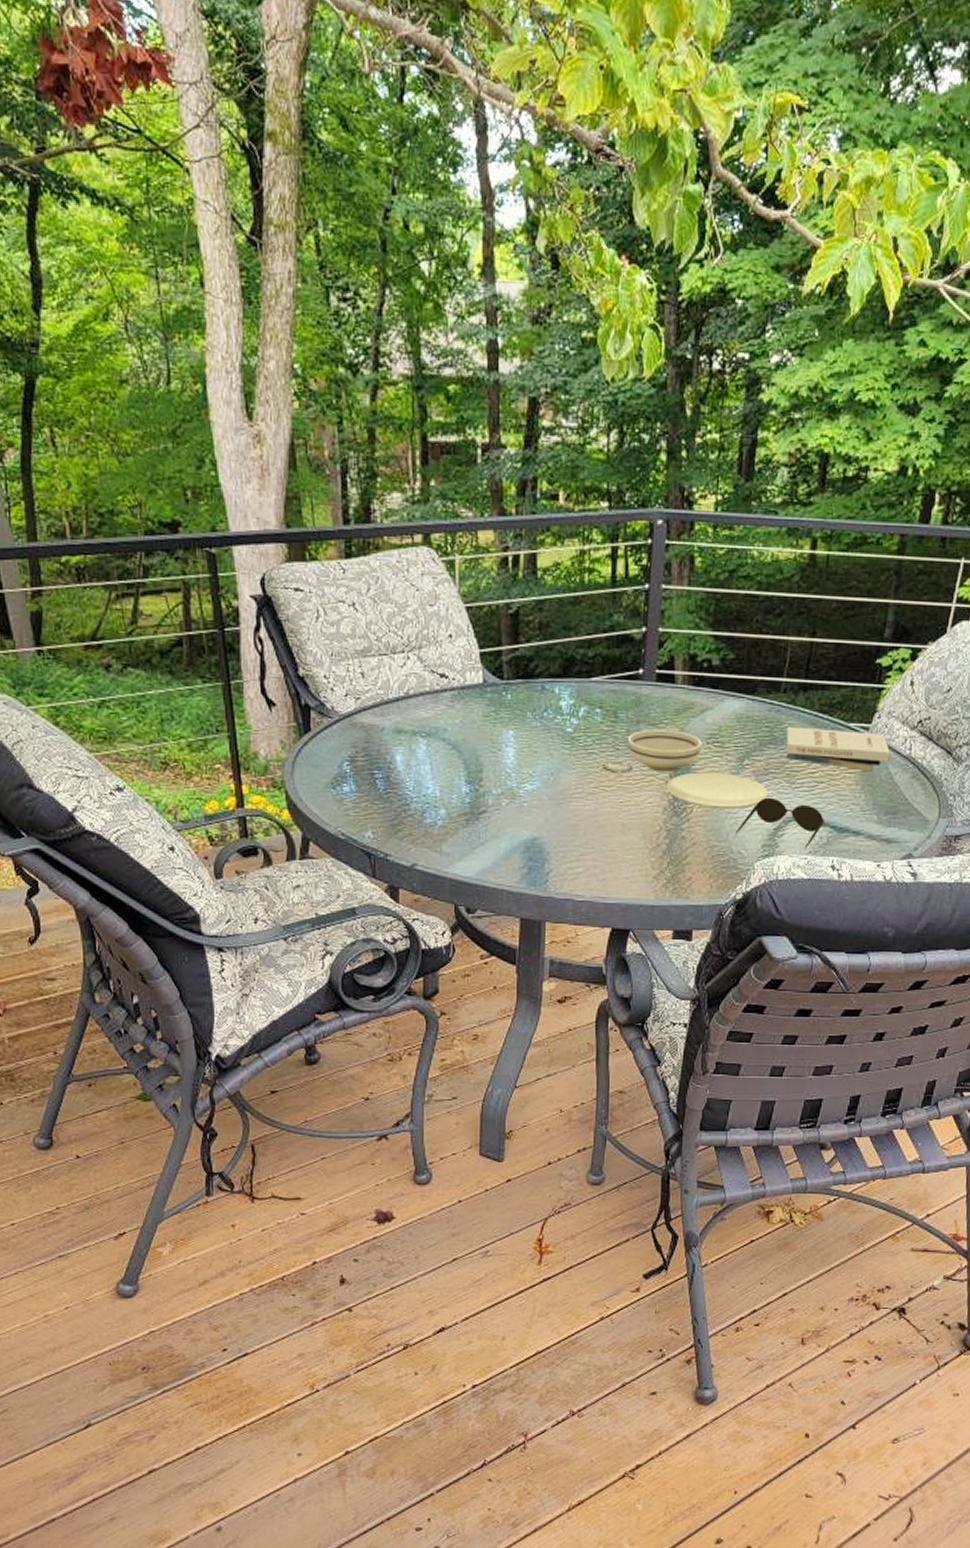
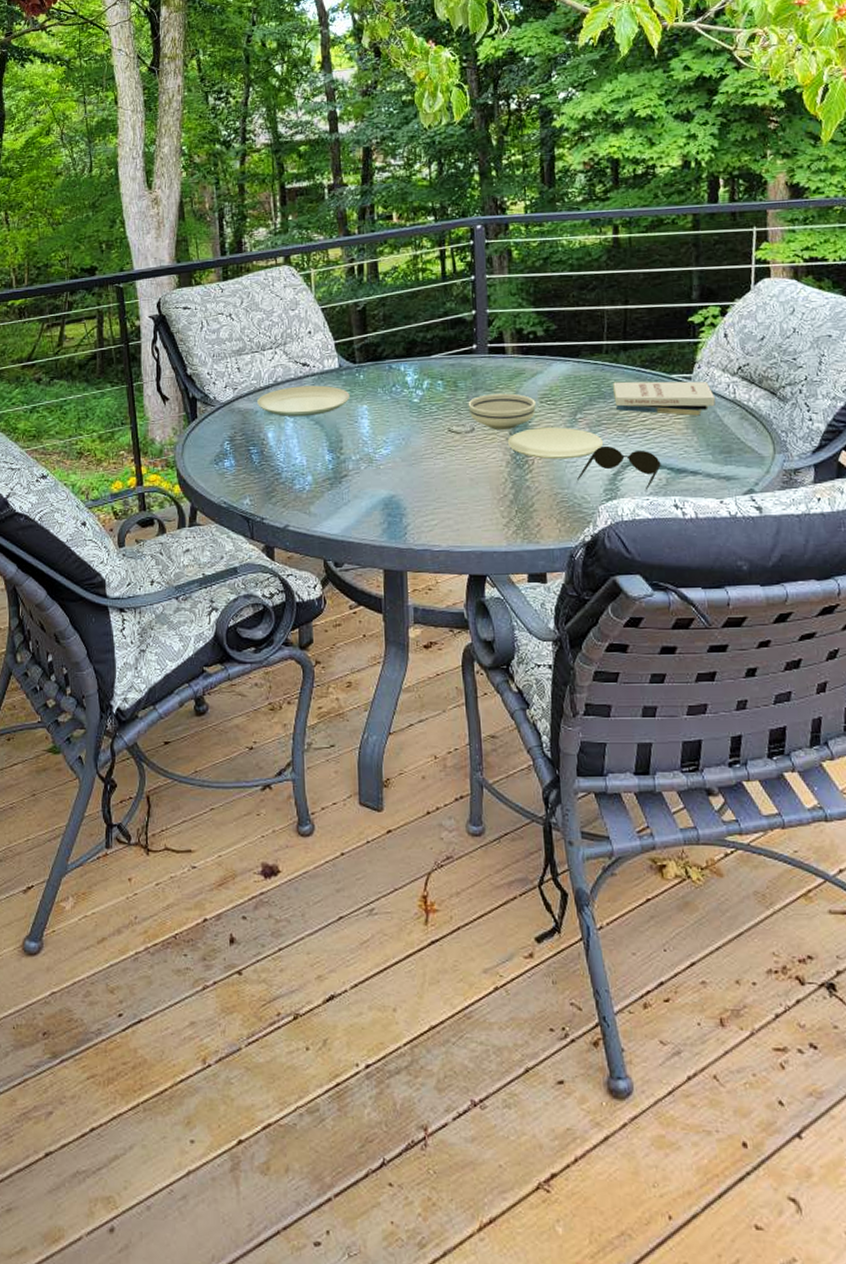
plate: none [384,701,494,739] -> present [257,385,350,417]

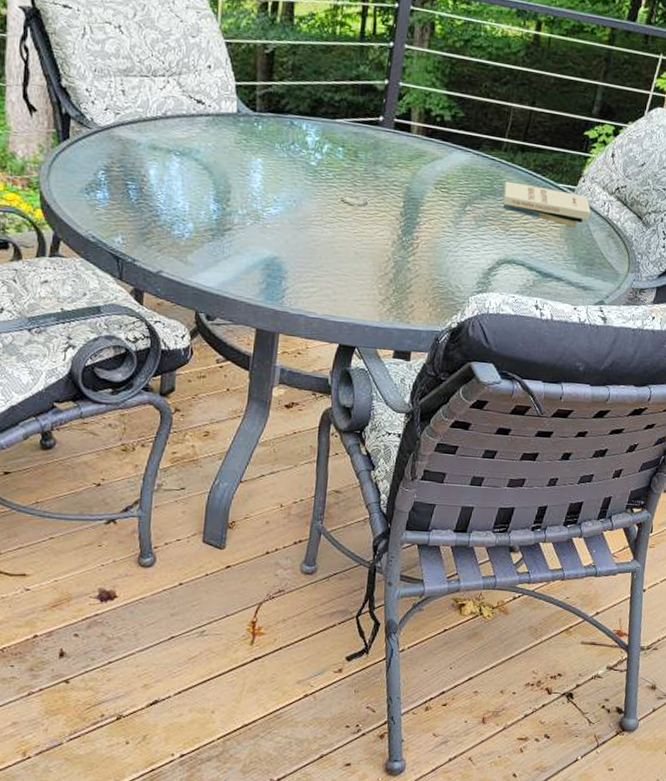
plate: present [257,385,350,417] -> none [141,123,245,160]
bowl: present [468,393,536,431] -> none [364,170,431,210]
plate: present [507,427,604,460] -> none [396,212,486,249]
sunglasses: present [576,445,661,492] -> none [454,240,532,290]

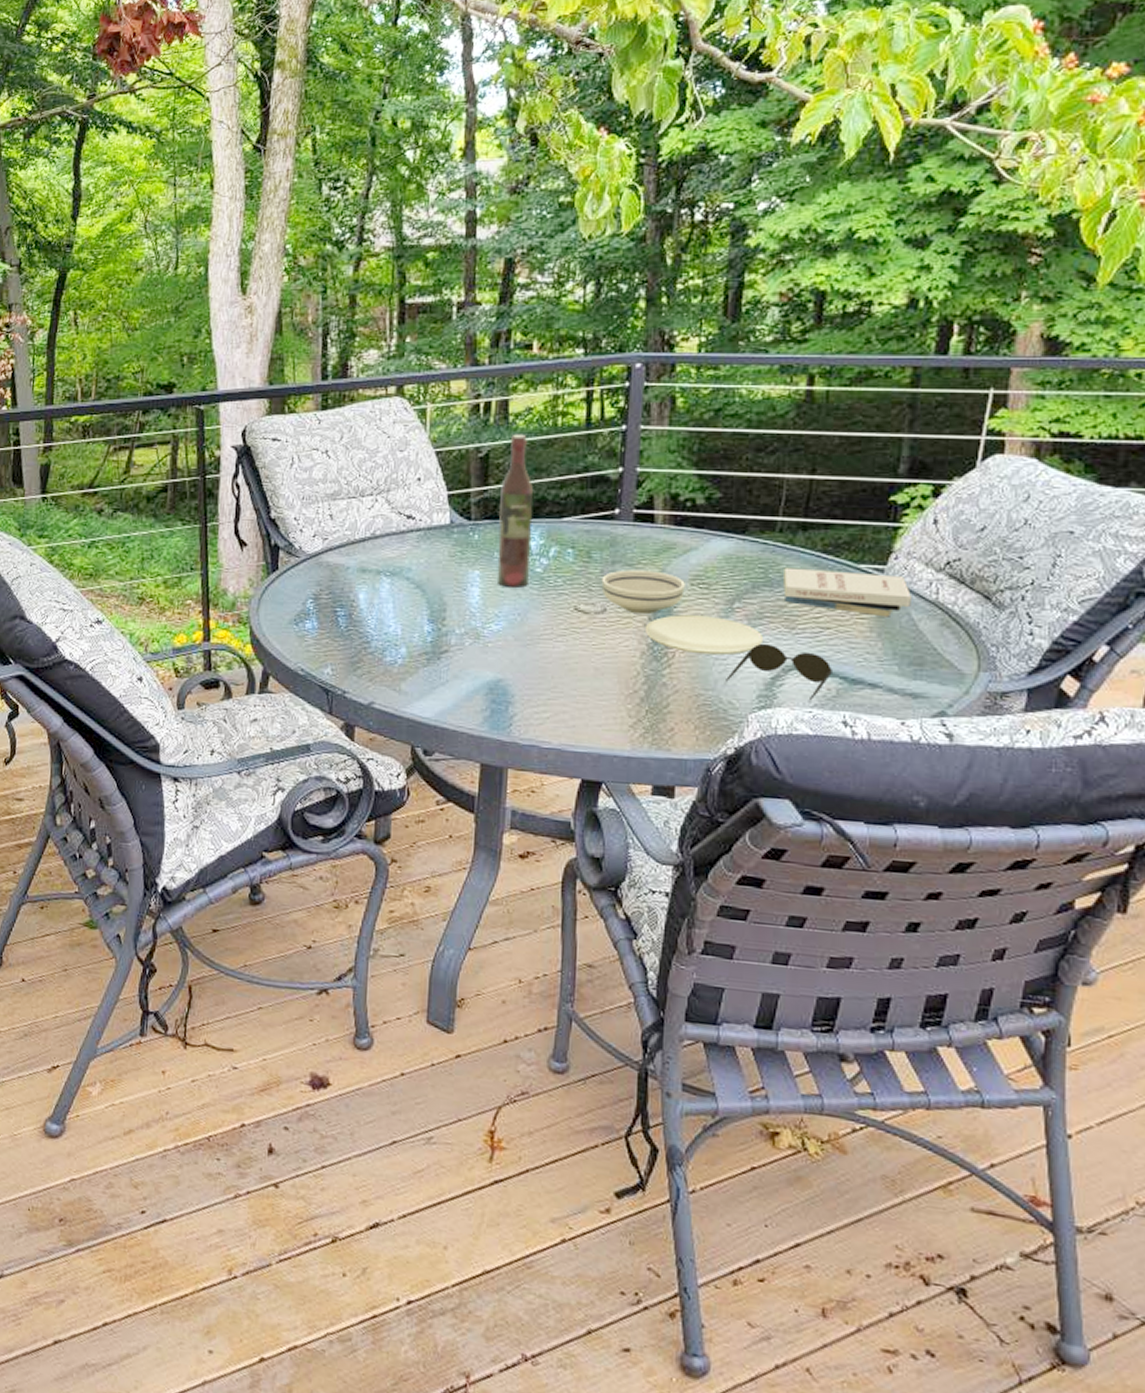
wine bottle: none [276,36,312,178] -> present [496,434,533,588]
bowl: none [364,170,431,210] -> present [601,570,685,615]
plate: none [396,212,486,249] -> present [644,615,764,656]
sunglasses: none [454,240,532,290] -> present [724,643,832,703]

